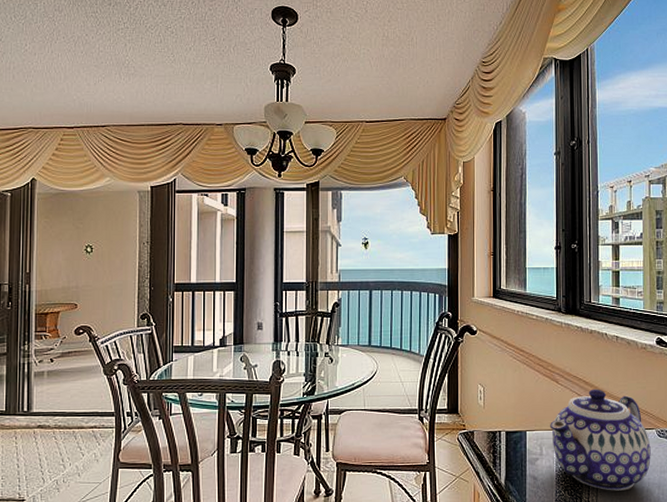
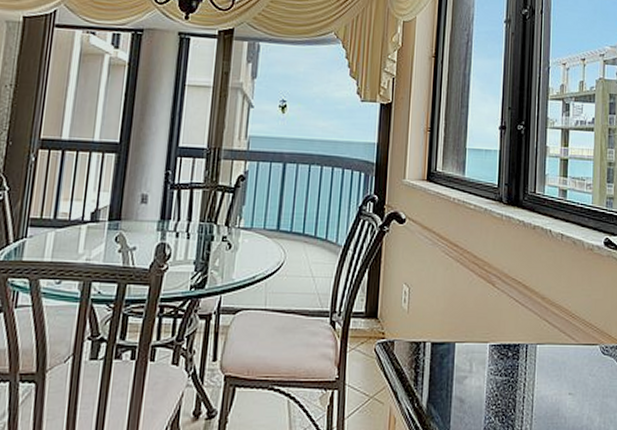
teapot: present [550,389,651,491] -> none [482,294,593,418]

